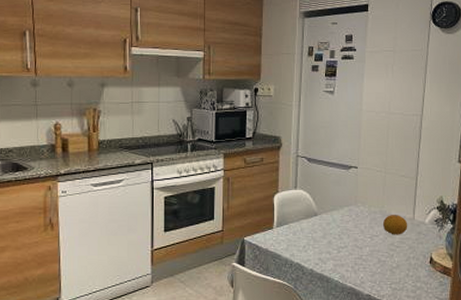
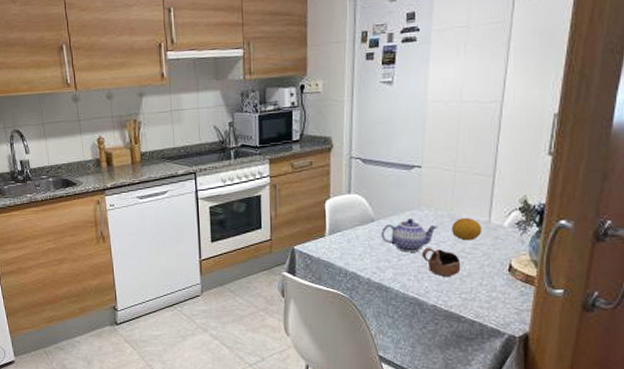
teapot: none [323,214,372,245] -> present [381,219,438,253]
cup: none [358,240,391,268] -> present [421,247,461,277]

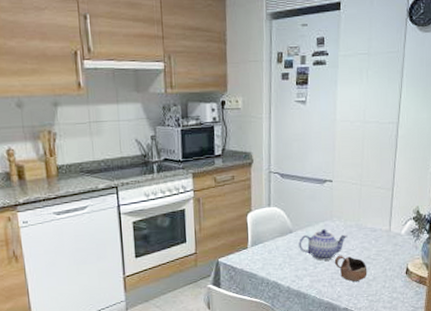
fruit: present [452,218,482,241] -> none [359,227,384,248]

